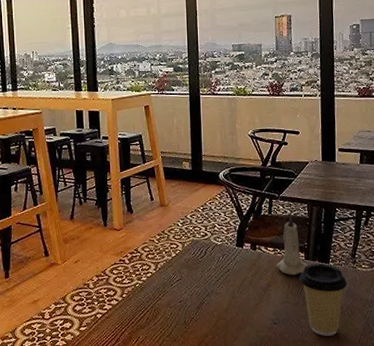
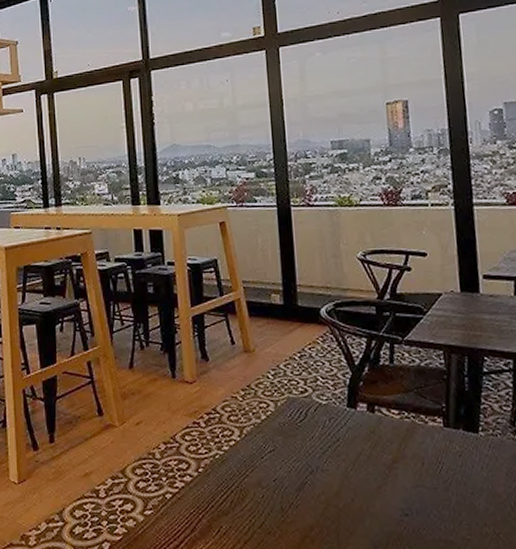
candle: present [276,213,308,275] -> none [403,362,449,448]
coffee cup: present [299,263,347,336] -> none [436,432,506,535]

